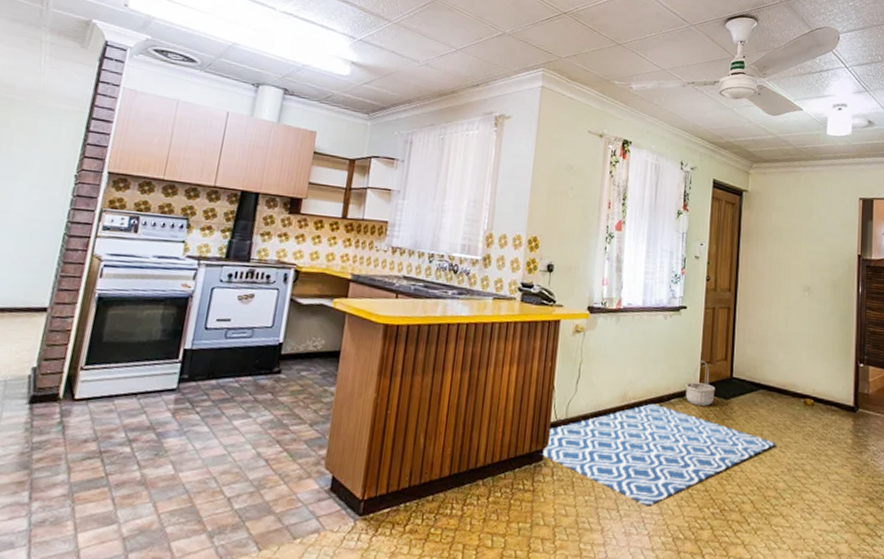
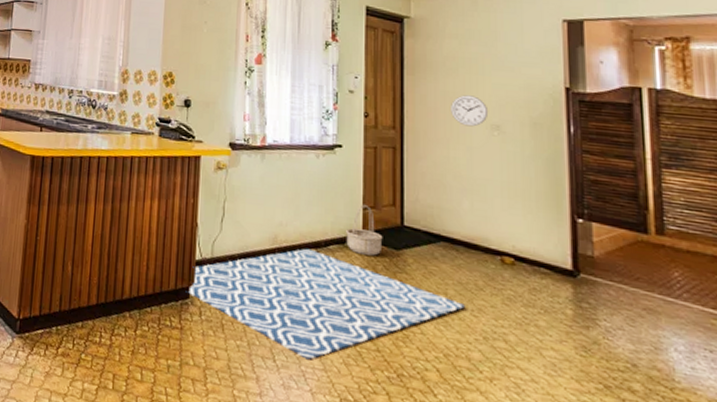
wall clock: none [775,261,803,289] -> present [451,95,489,127]

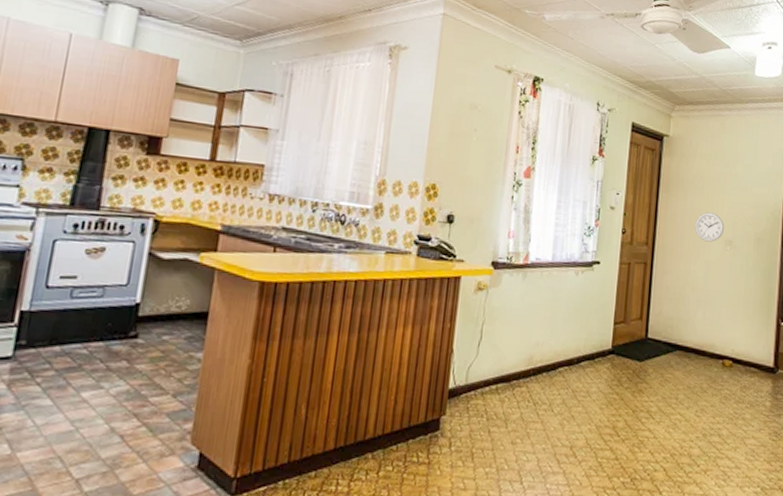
rug: present [185,248,466,361] -> none [436,366,692,477]
basket: present [346,204,383,256] -> none [596,319,629,369]

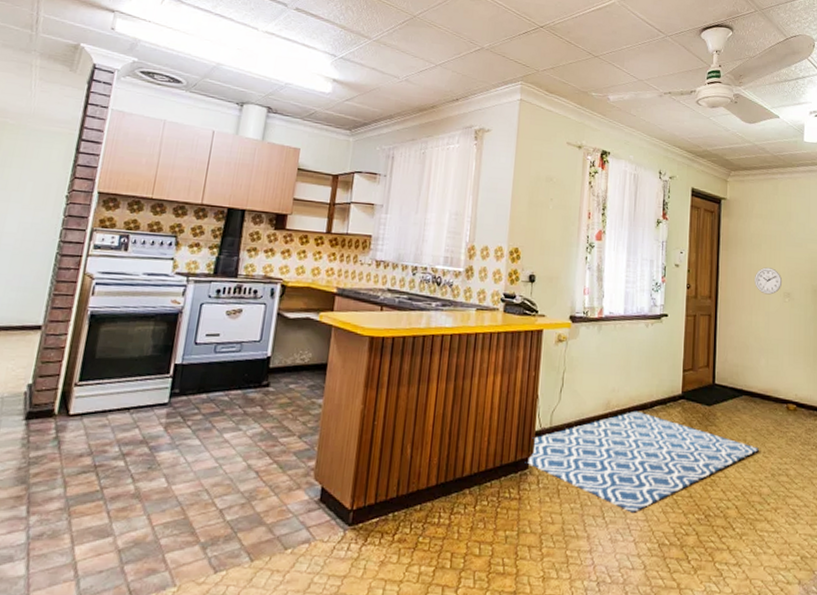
rug: none [436,366,692,477] -> present [525,410,760,513]

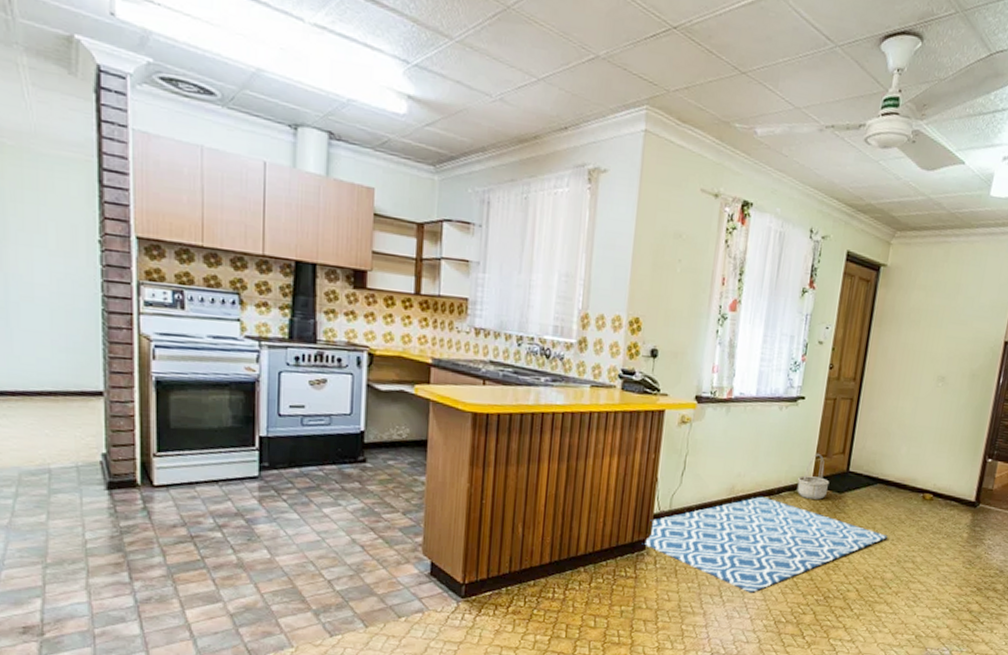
basket: none [668,367,698,413] -> present [797,453,830,500]
wall clock: present [755,267,783,295] -> none [906,347,939,378]

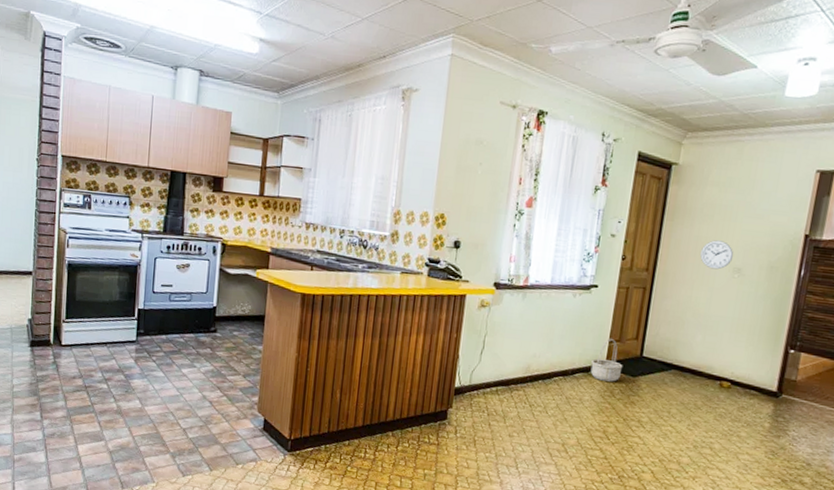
rug: present [642,496,889,593] -> none [444,376,684,467]
wall clock: none [906,347,939,378] -> present [700,240,734,270]

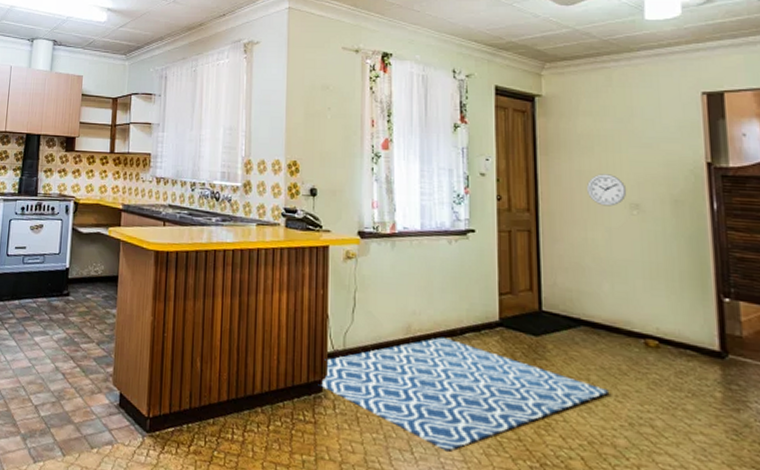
rug: none [444,376,684,467] -> present [318,336,610,452]
basket: present [590,338,623,382] -> none [482,289,521,343]

